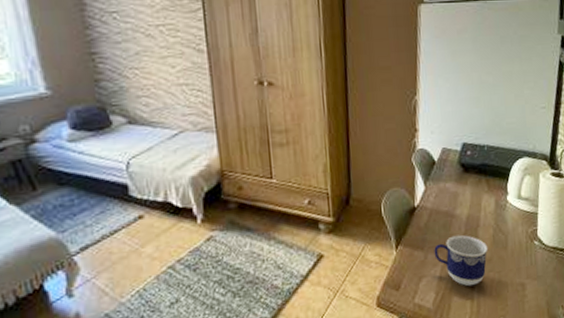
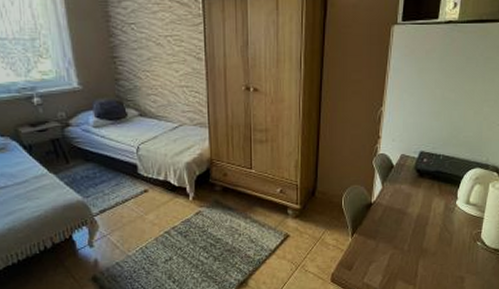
cup: present [434,234,488,287] -> none [385,230,434,274]

